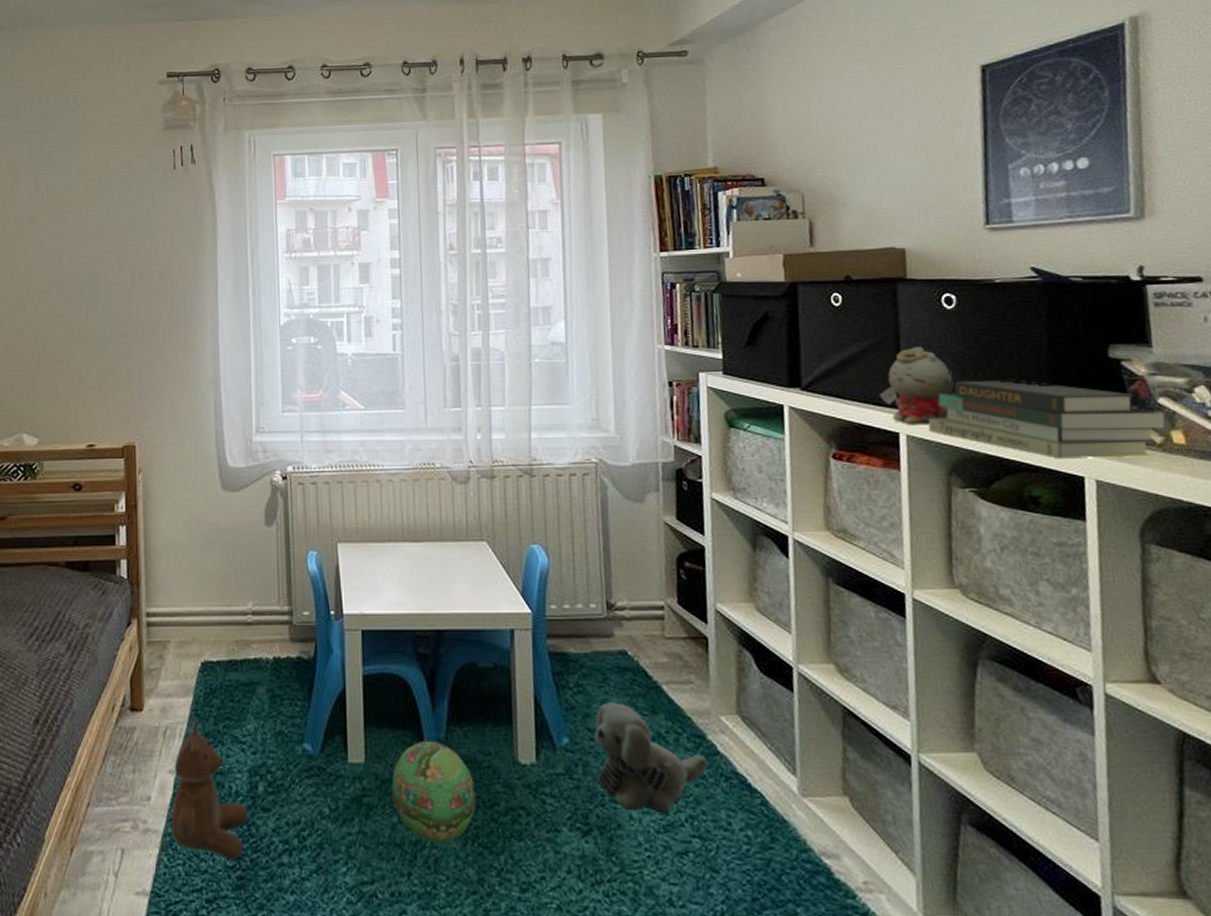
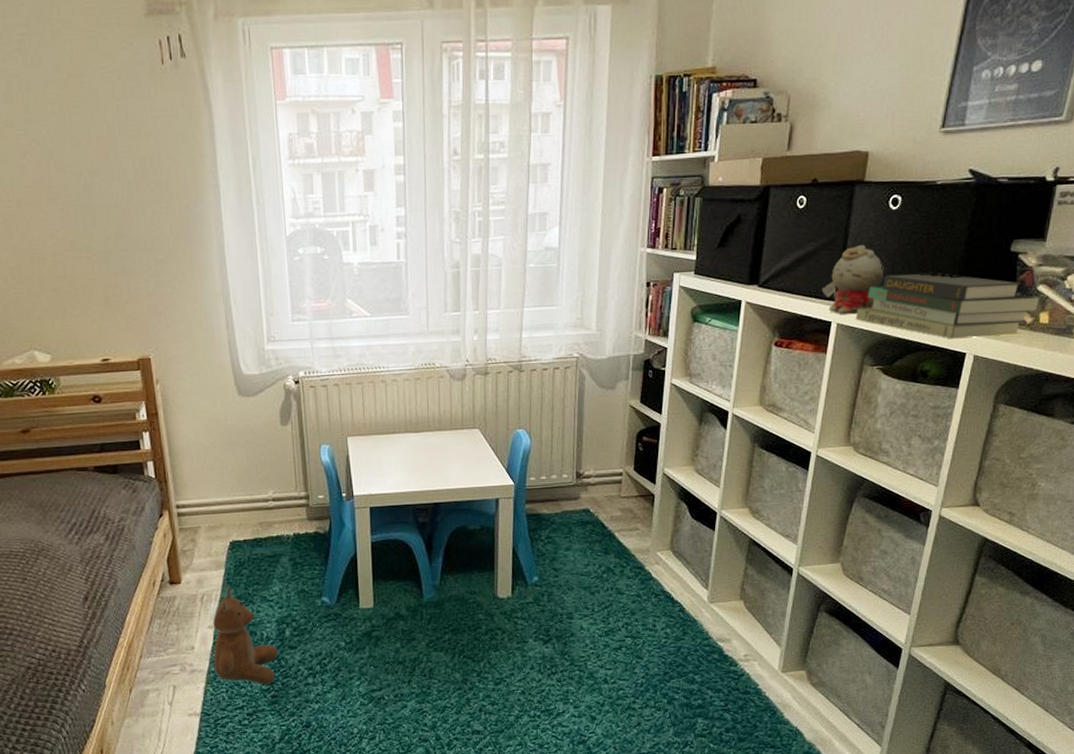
ball: present [392,740,476,844] -> none [396,587,463,659]
plush toy: present [594,702,707,814] -> none [558,548,643,623]

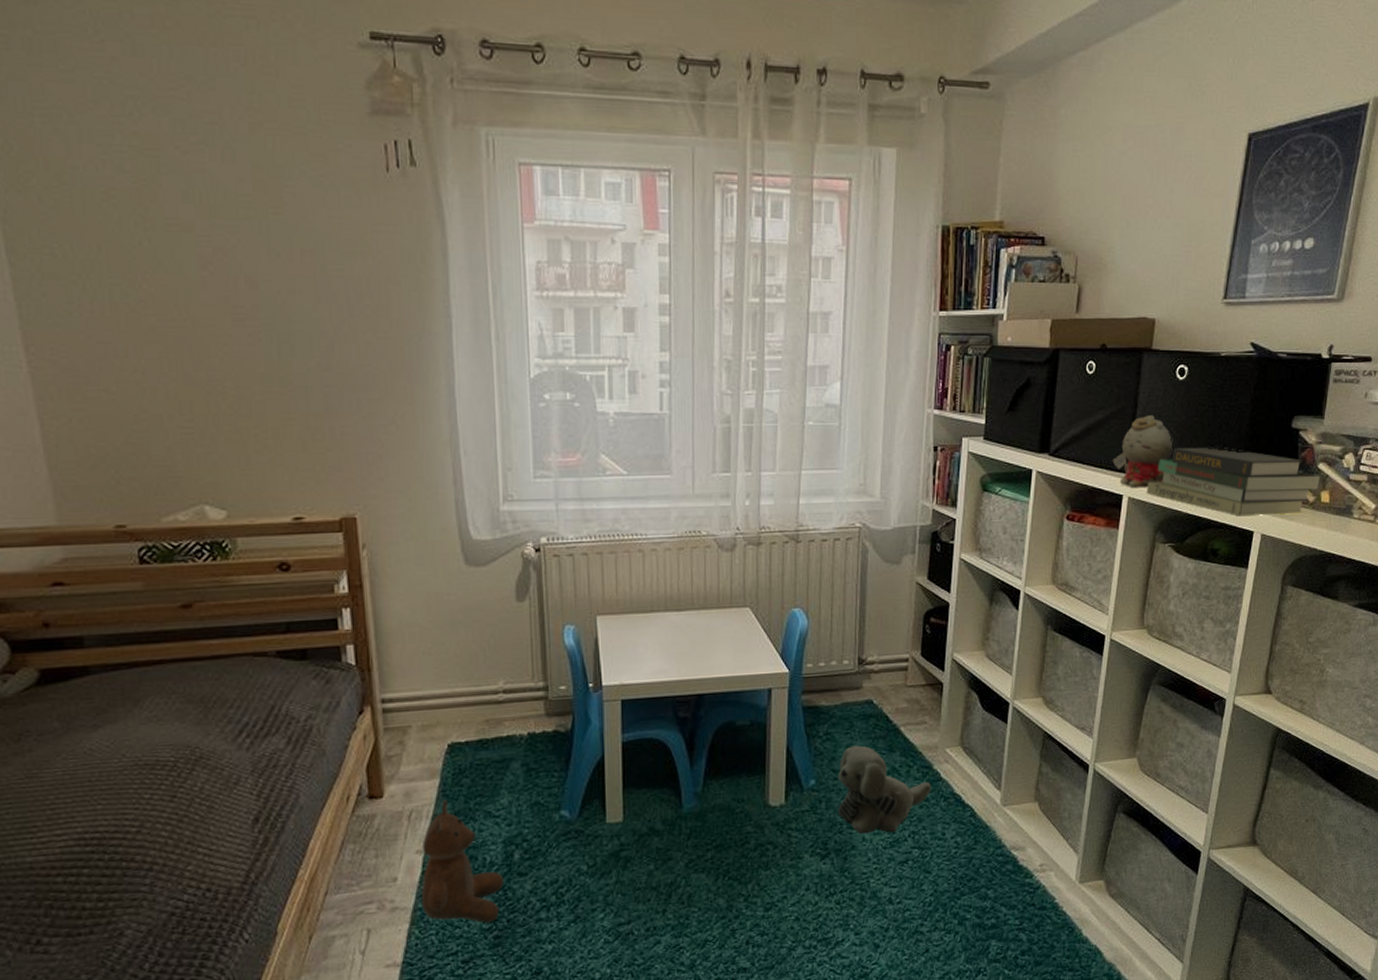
plush toy: none [558,548,643,623] -> present [838,745,931,834]

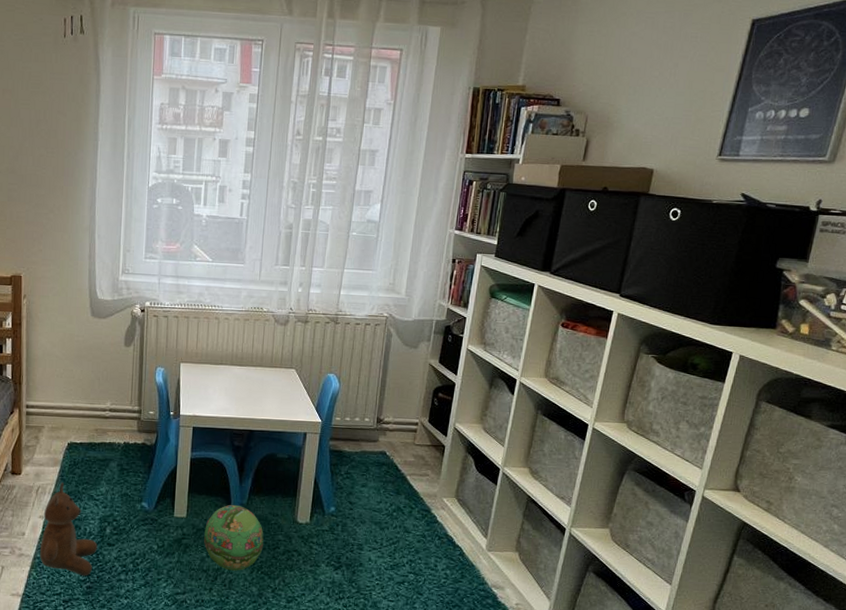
ball: none [649,795,728,883] -> present [204,504,264,571]
plush toy: present [838,745,931,834] -> none [351,485,428,558]
stuffed toy: present [1112,414,1173,489] -> none [606,247,662,307]
books: present [1147,447,1320,517] -> none [635,276,801,341]

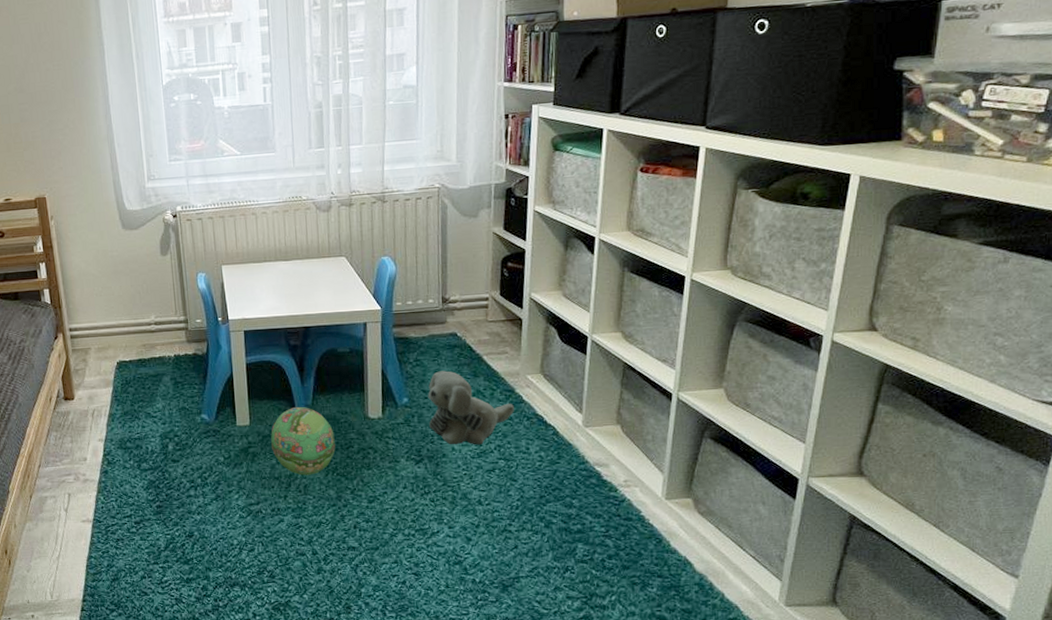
teddy bear: present [40,482,98,576] -> none [102,403,162,496]
plush toy: none [351,485,428,558] -> present [428,371,514,445]

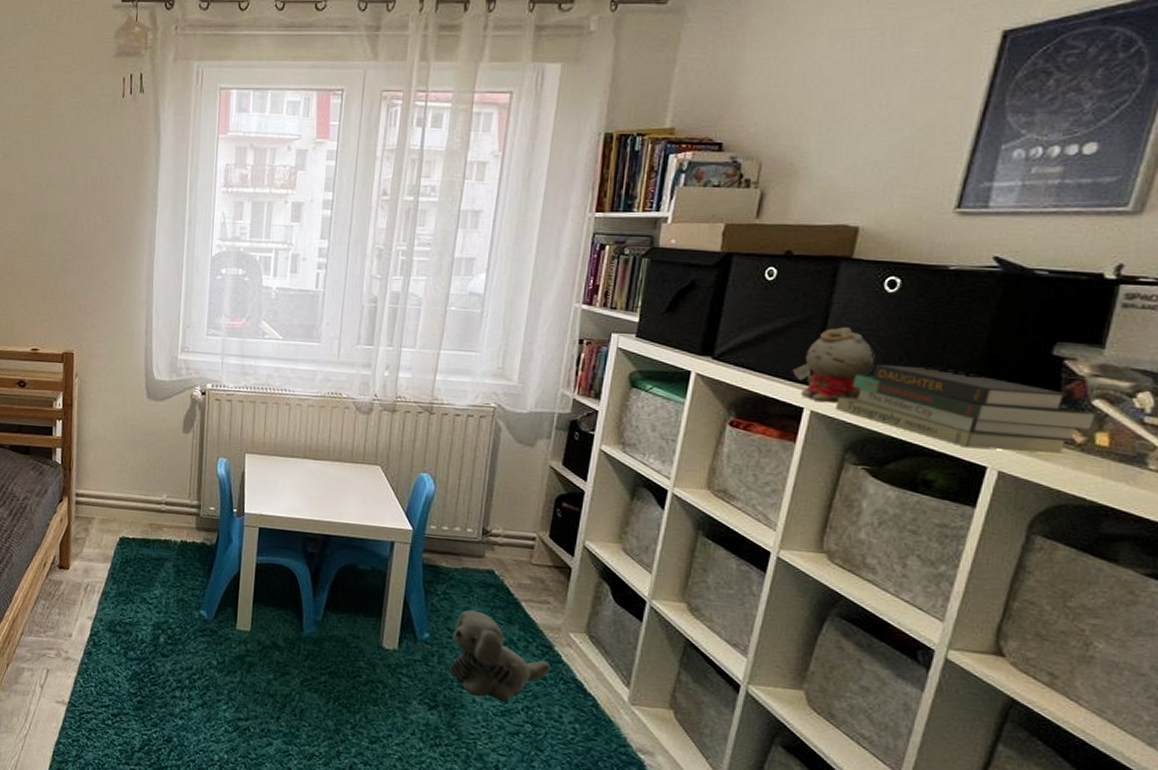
ball: present [271,406,336,476] -> none [271,620,342,700]
stuffed toy: none [687,69,754,140] -> present [792,326,875,404]
books: none [726,94,931,160] -> present [836,364,1095,454]

